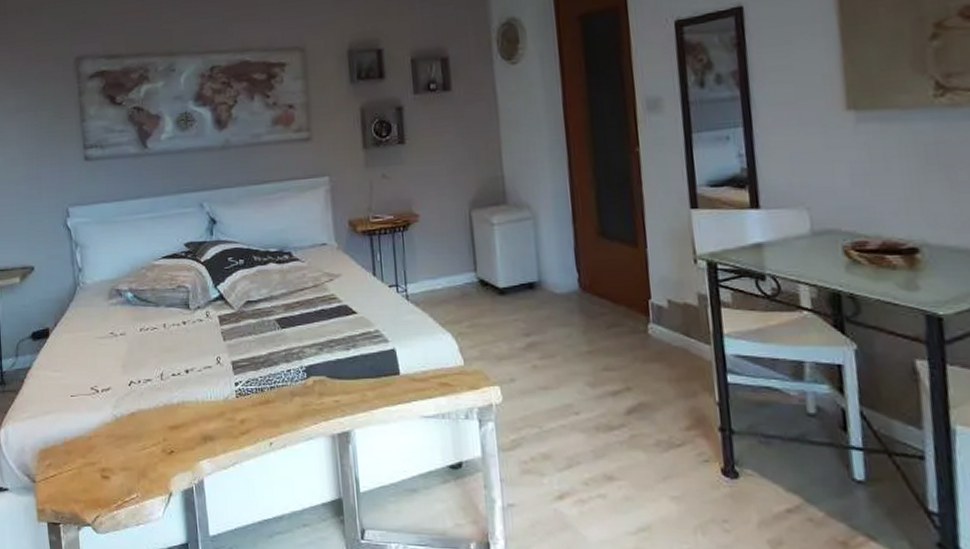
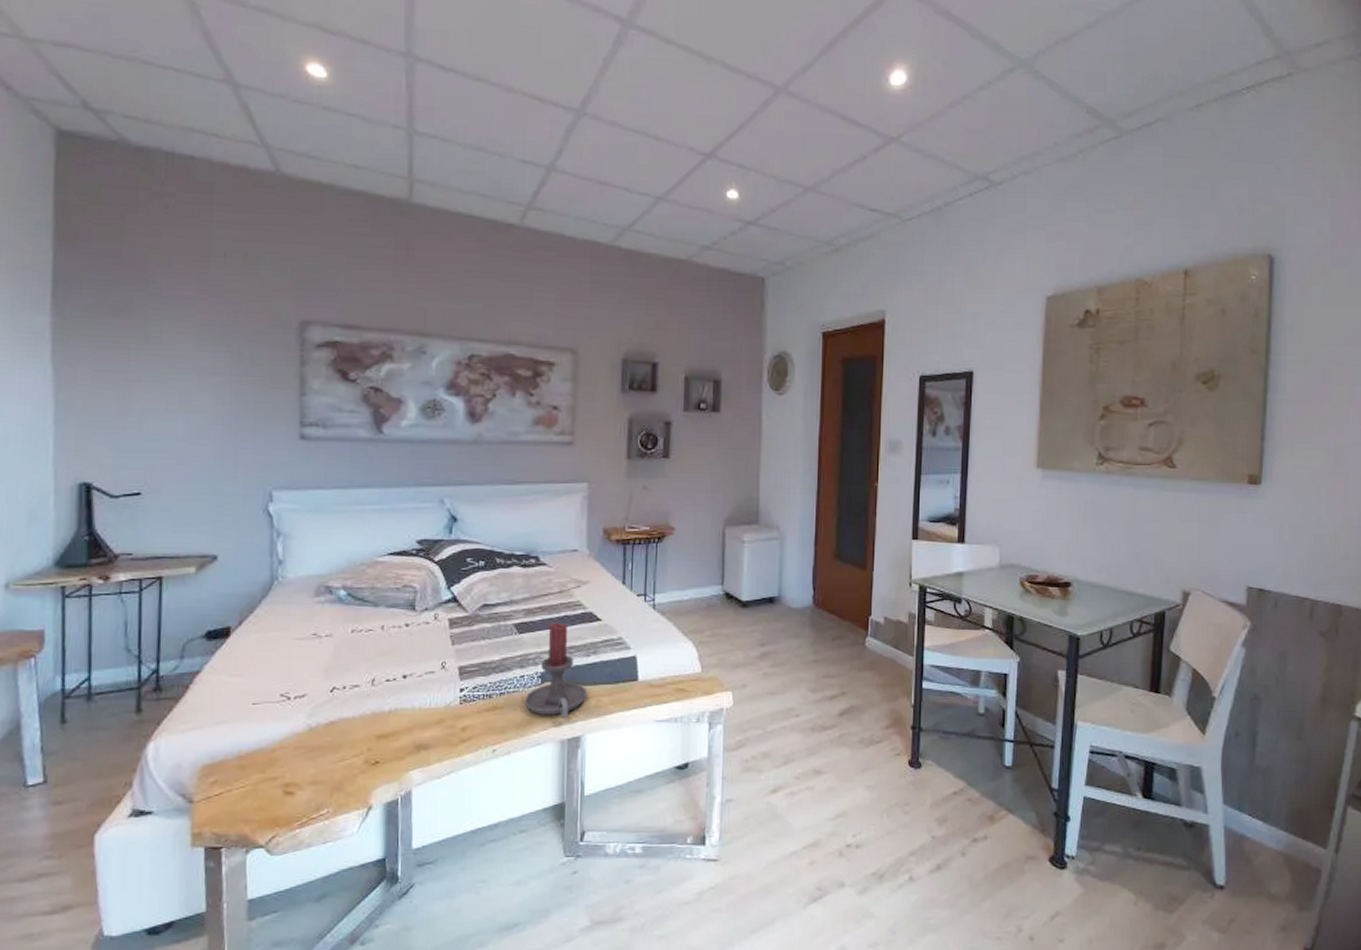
candle holder: none [293,317,352,413] -> present [524,622,588,719]

